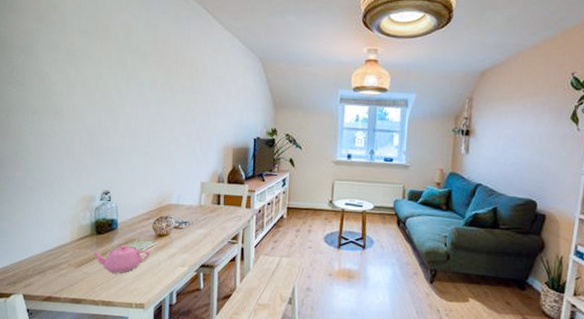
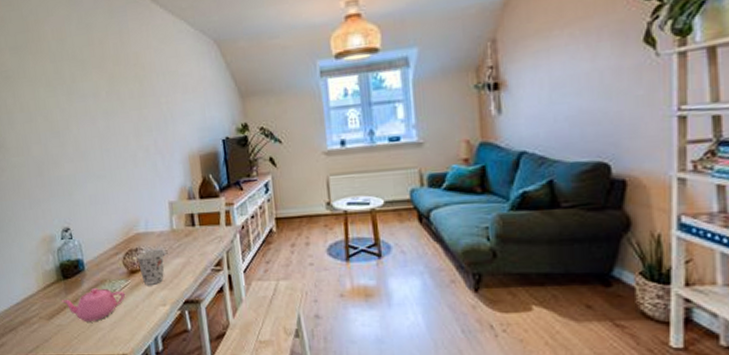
cup: none [165,219,190,249] -> present [136,249,165,285]

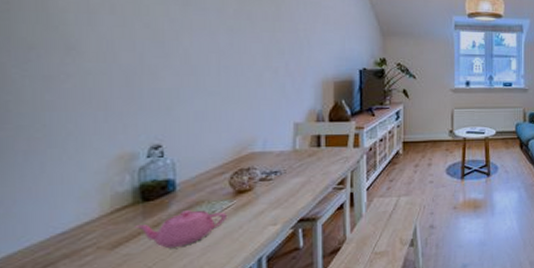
cup: present [136,249,165,285] -> none [247,168,282,205]

